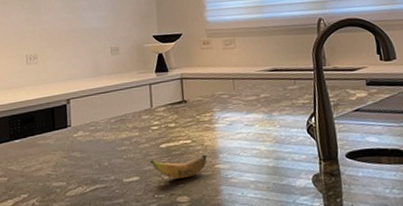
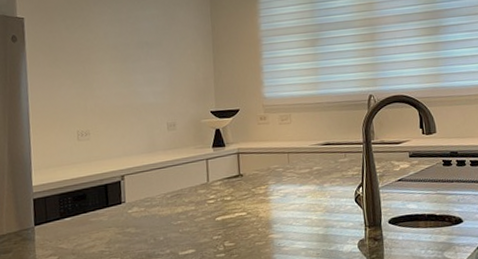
banana: present [150,154,207,179] -> none [206,225,261,250]

